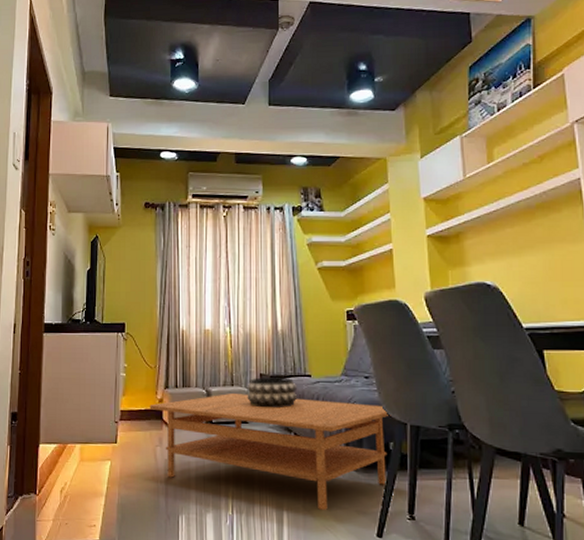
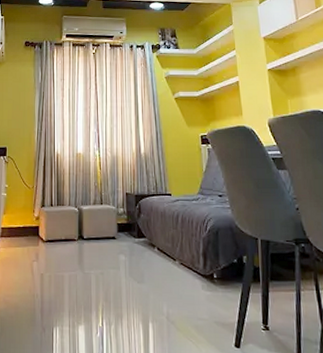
coffee table: present [149,392,391,510] -> none [27,210,243,321]
decorative bowl: present [247,377,298,408] -> none [114,196,160,225]

